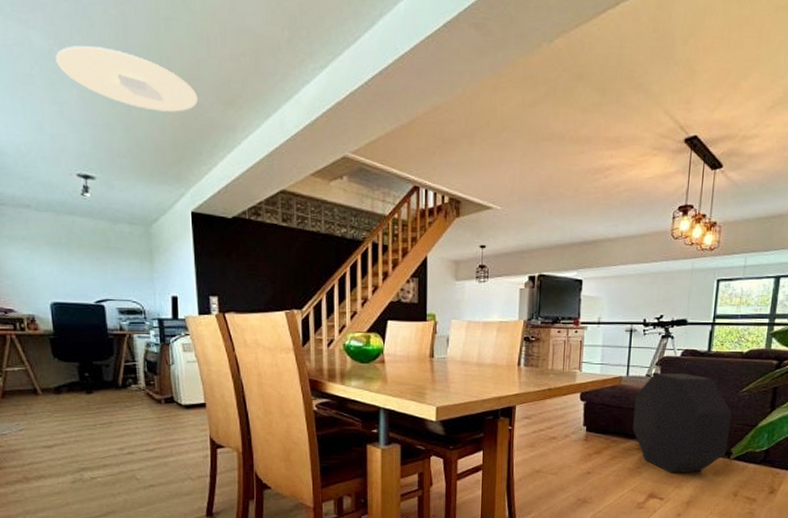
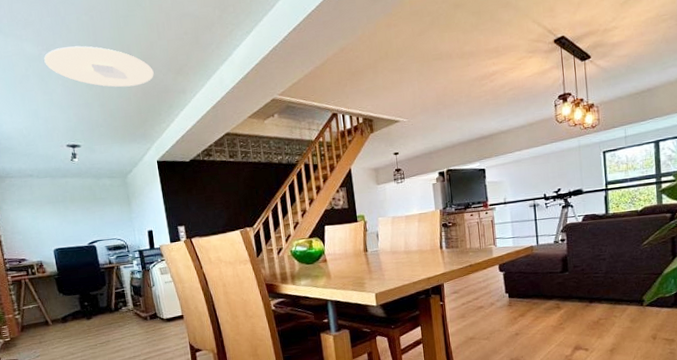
ottoman: present [633,373,732,473] -> none [547,235,639,326]

